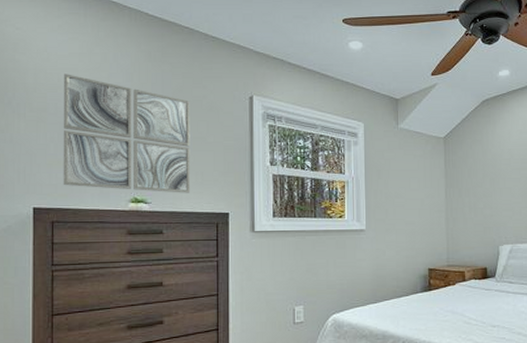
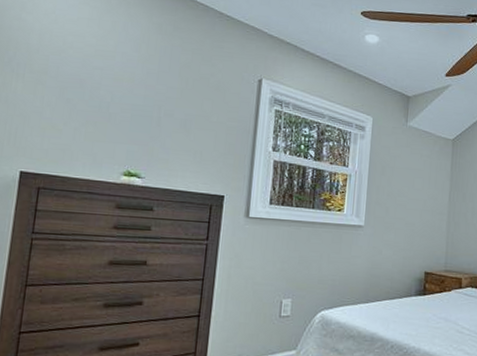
wall art: present [63,74,191,193] -> none [54,38,197,172]

